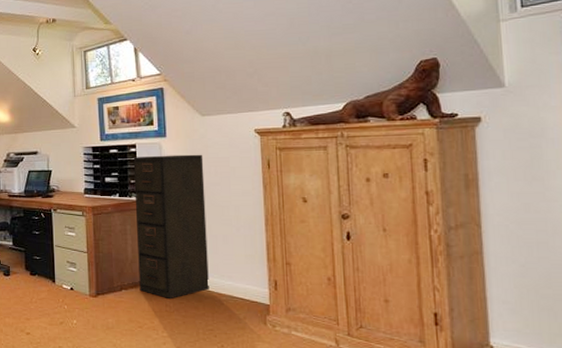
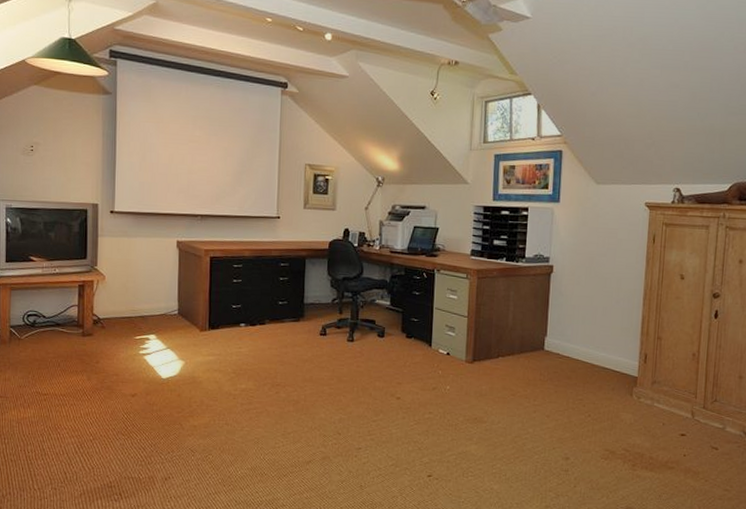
filing cabinet: present [133,154,209,300] -> none [516,221,594,369]

